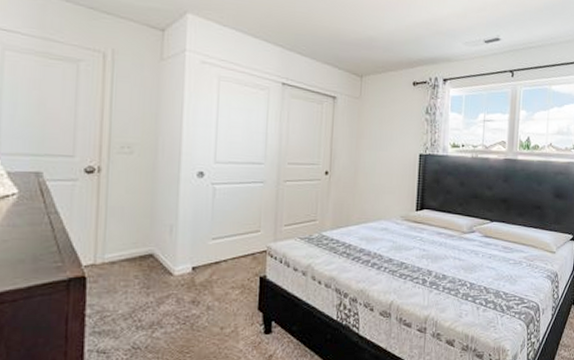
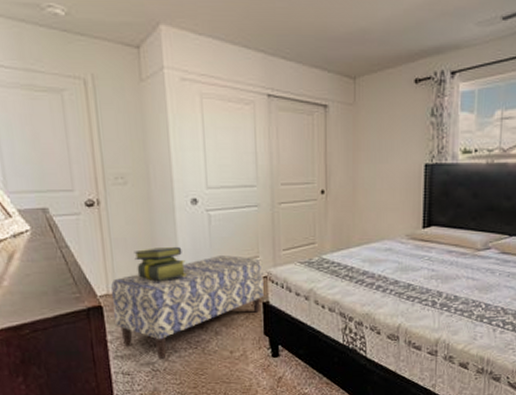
bench: none [98,228,263,335] -> present [111,255,264,359]
stack of books: none [130,217,184,252] -> present [134,246,187,281]

